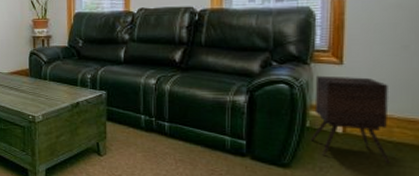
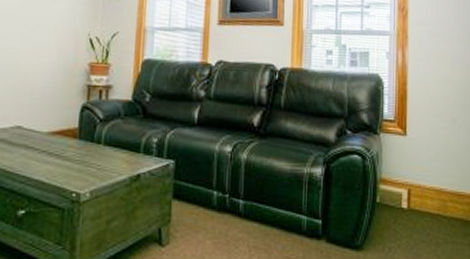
side table: present [310,75,390,164] -> none [380,146,446,240]

